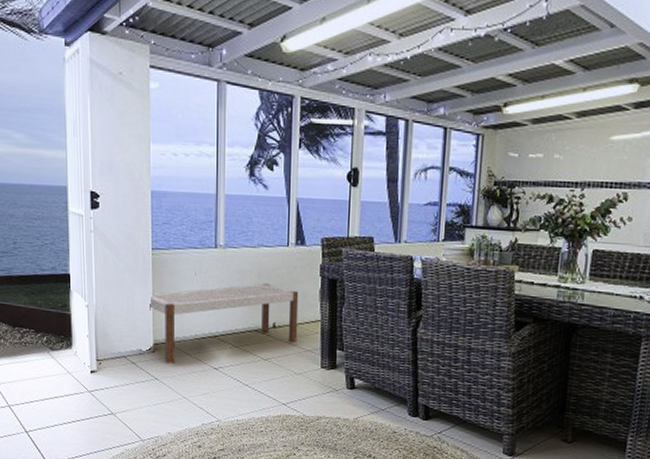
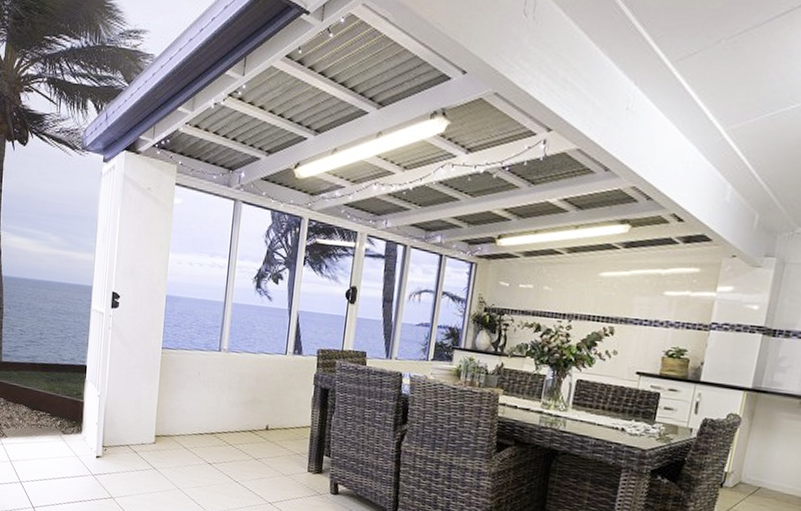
bench: present [146,283,299,365] -> none [148,387,293,456]

